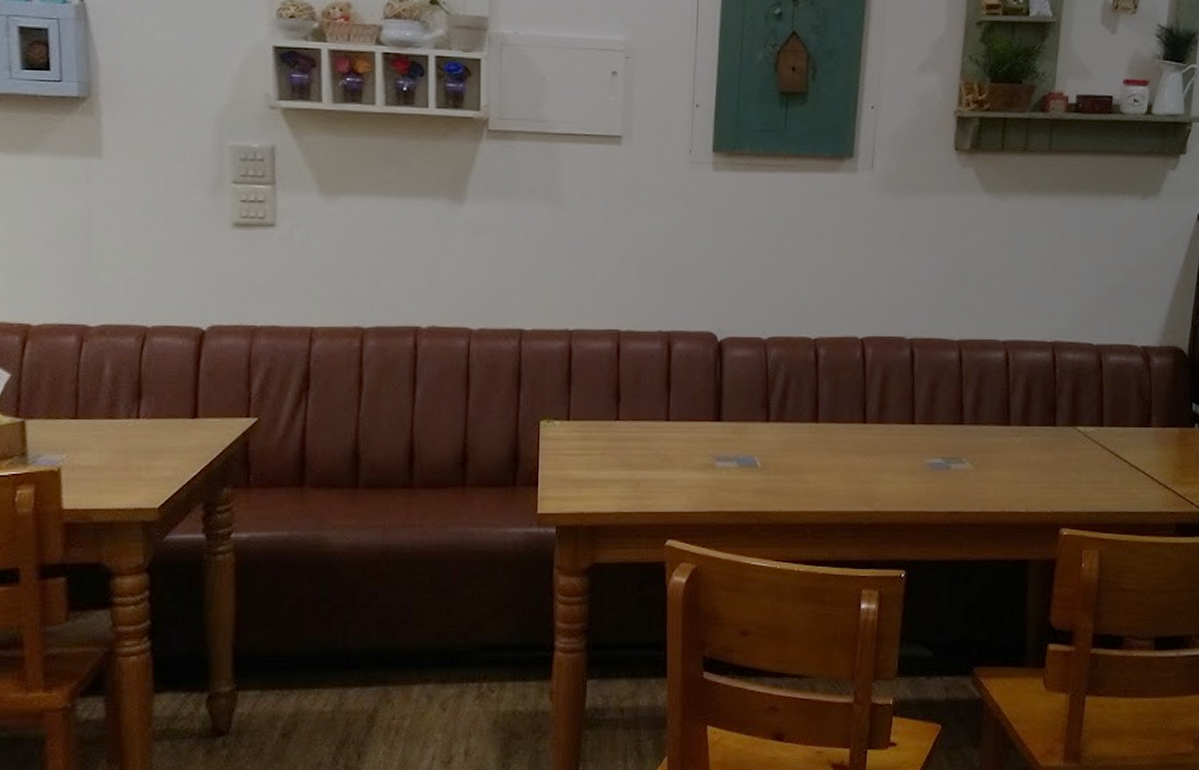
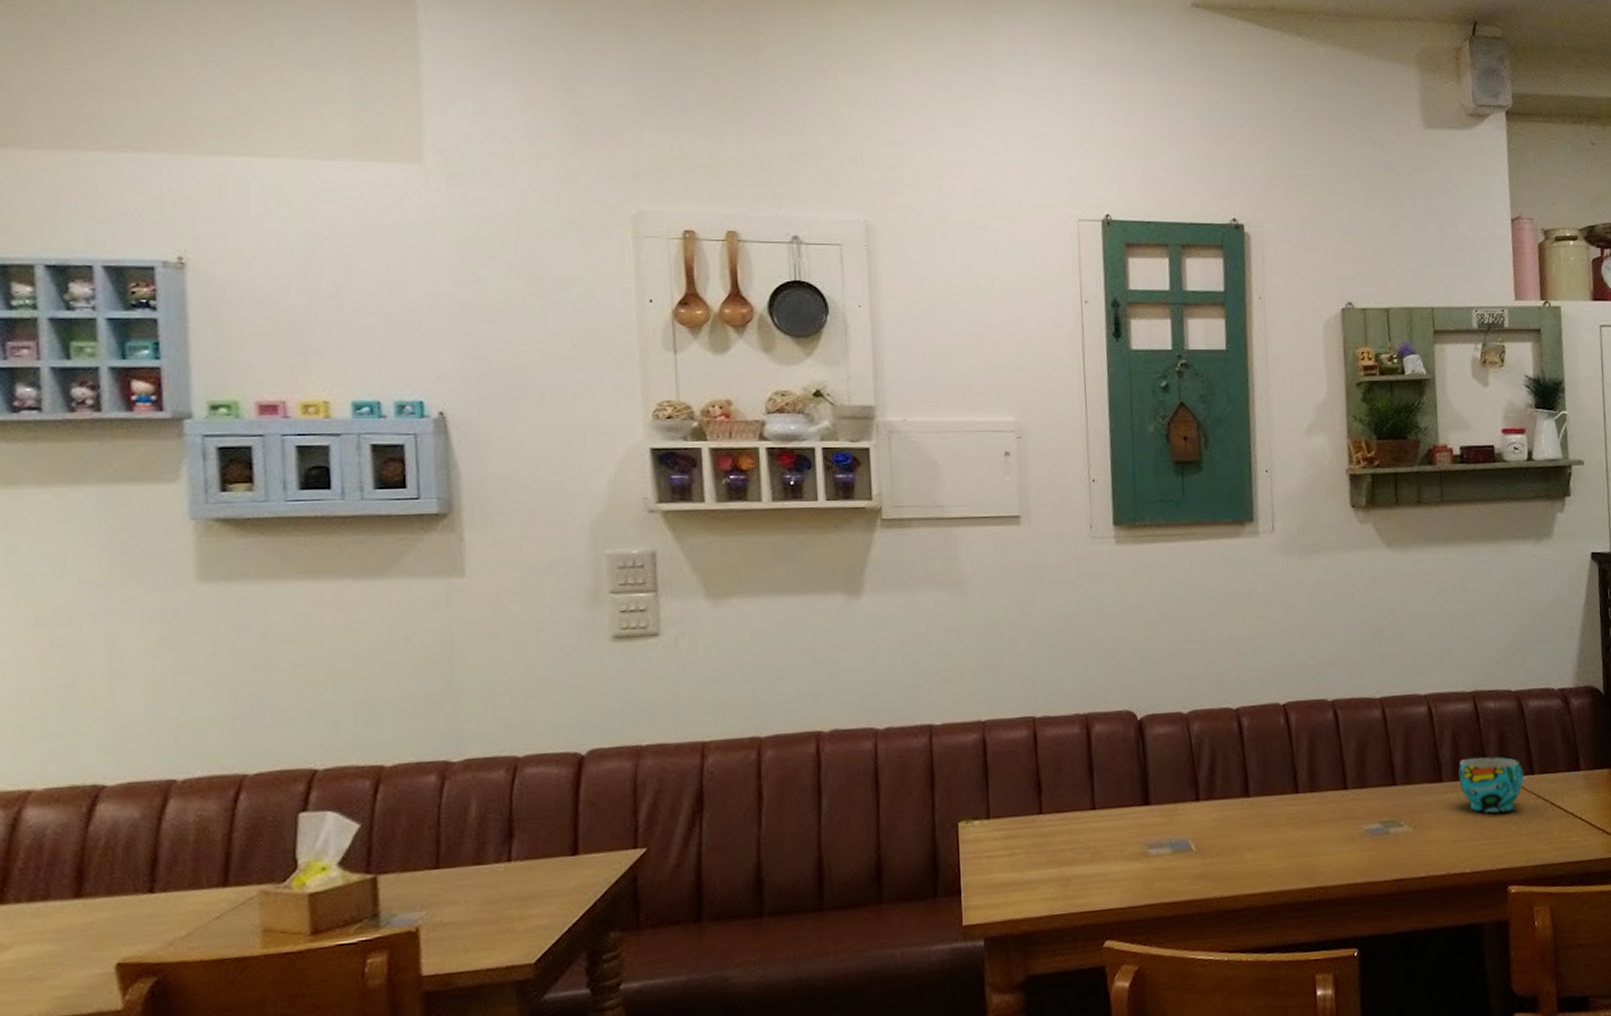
cup: none [1027,405,1094,459] -> present [1458,757,1525,813]

